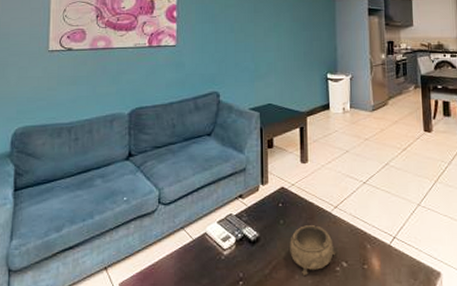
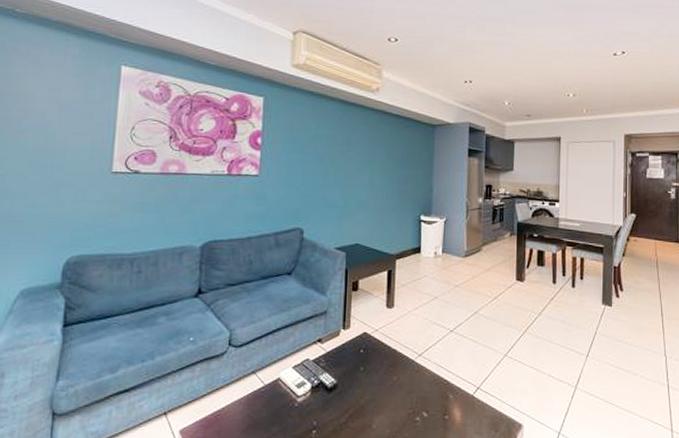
decorative bowl: present [290,225,336,275] -> none [368,373,417,425]

